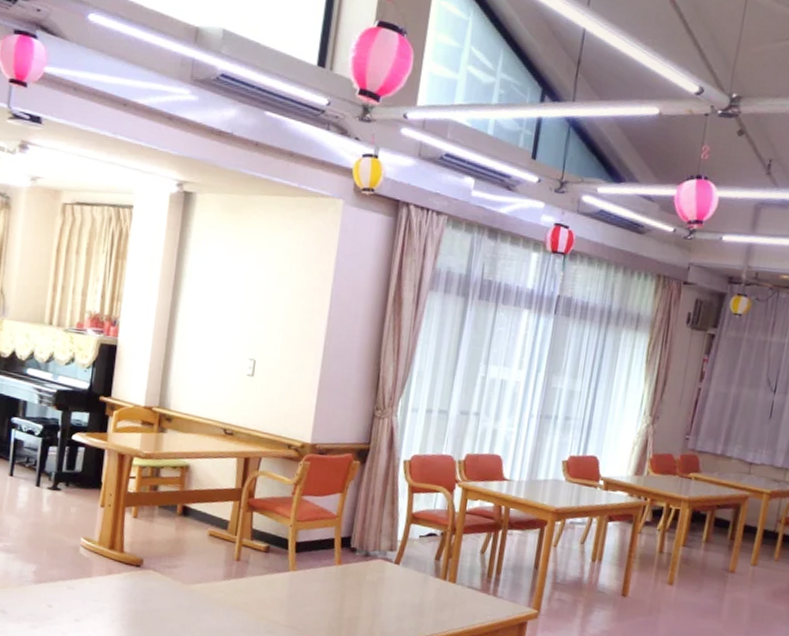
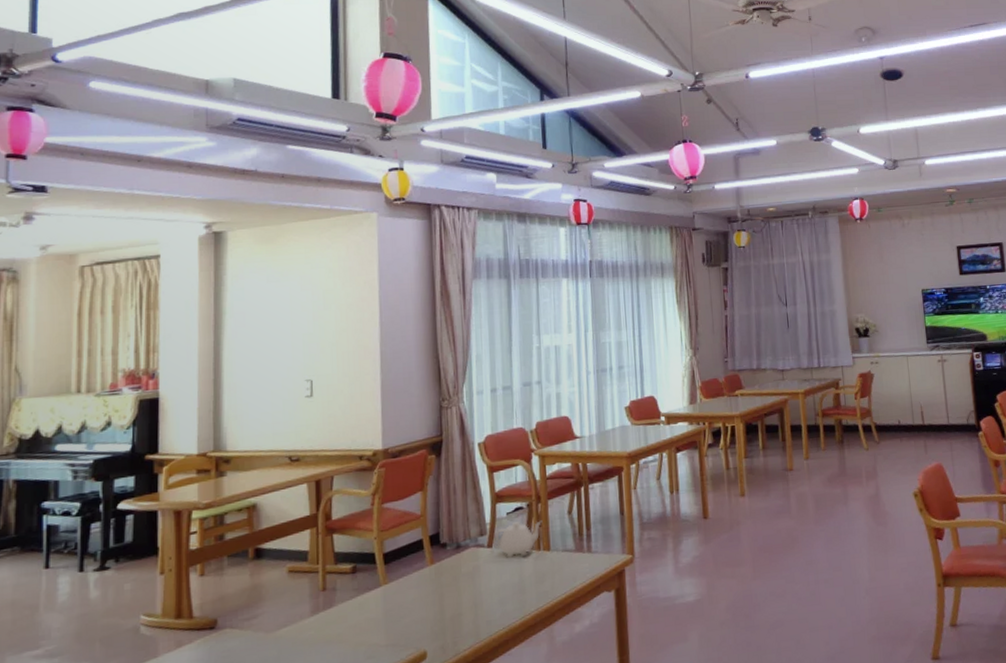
teapot: none [401,546,454,583] -> present [494,520,543,558]

